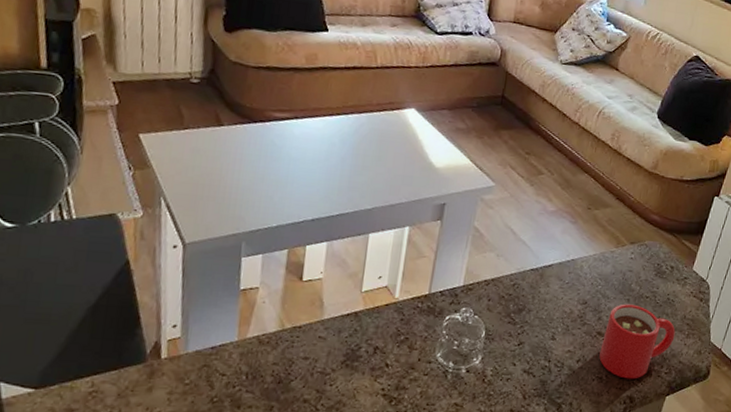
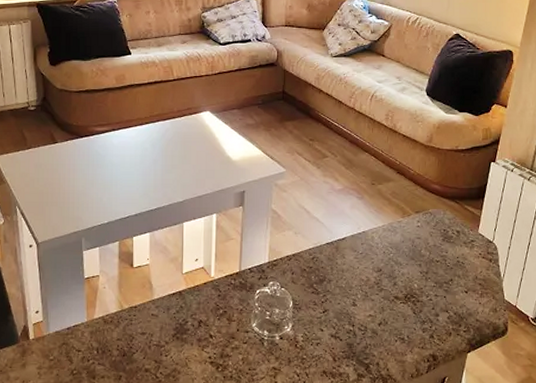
mug: present [599,304,676,379] -> none [399,269,469,339]

